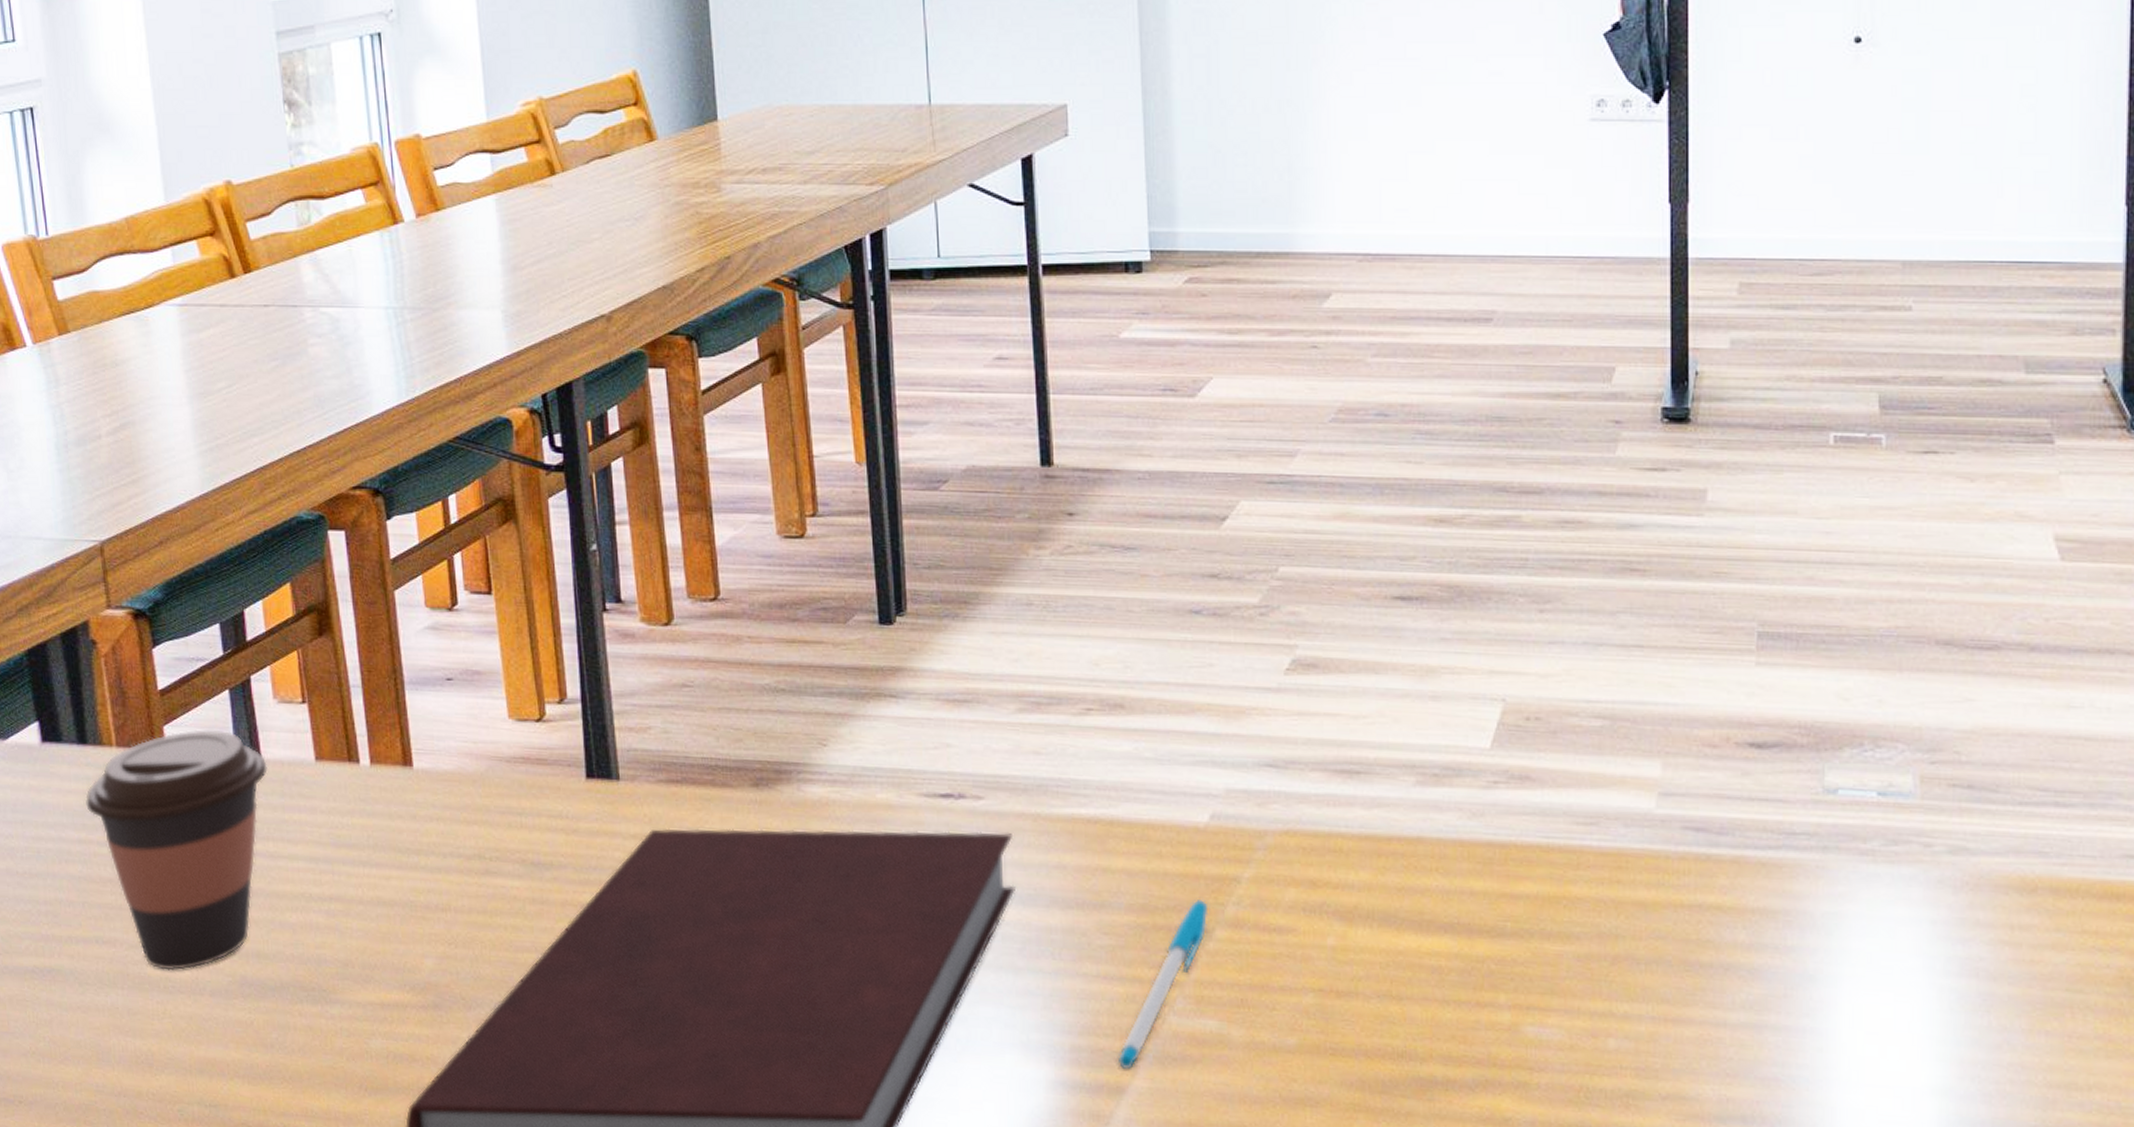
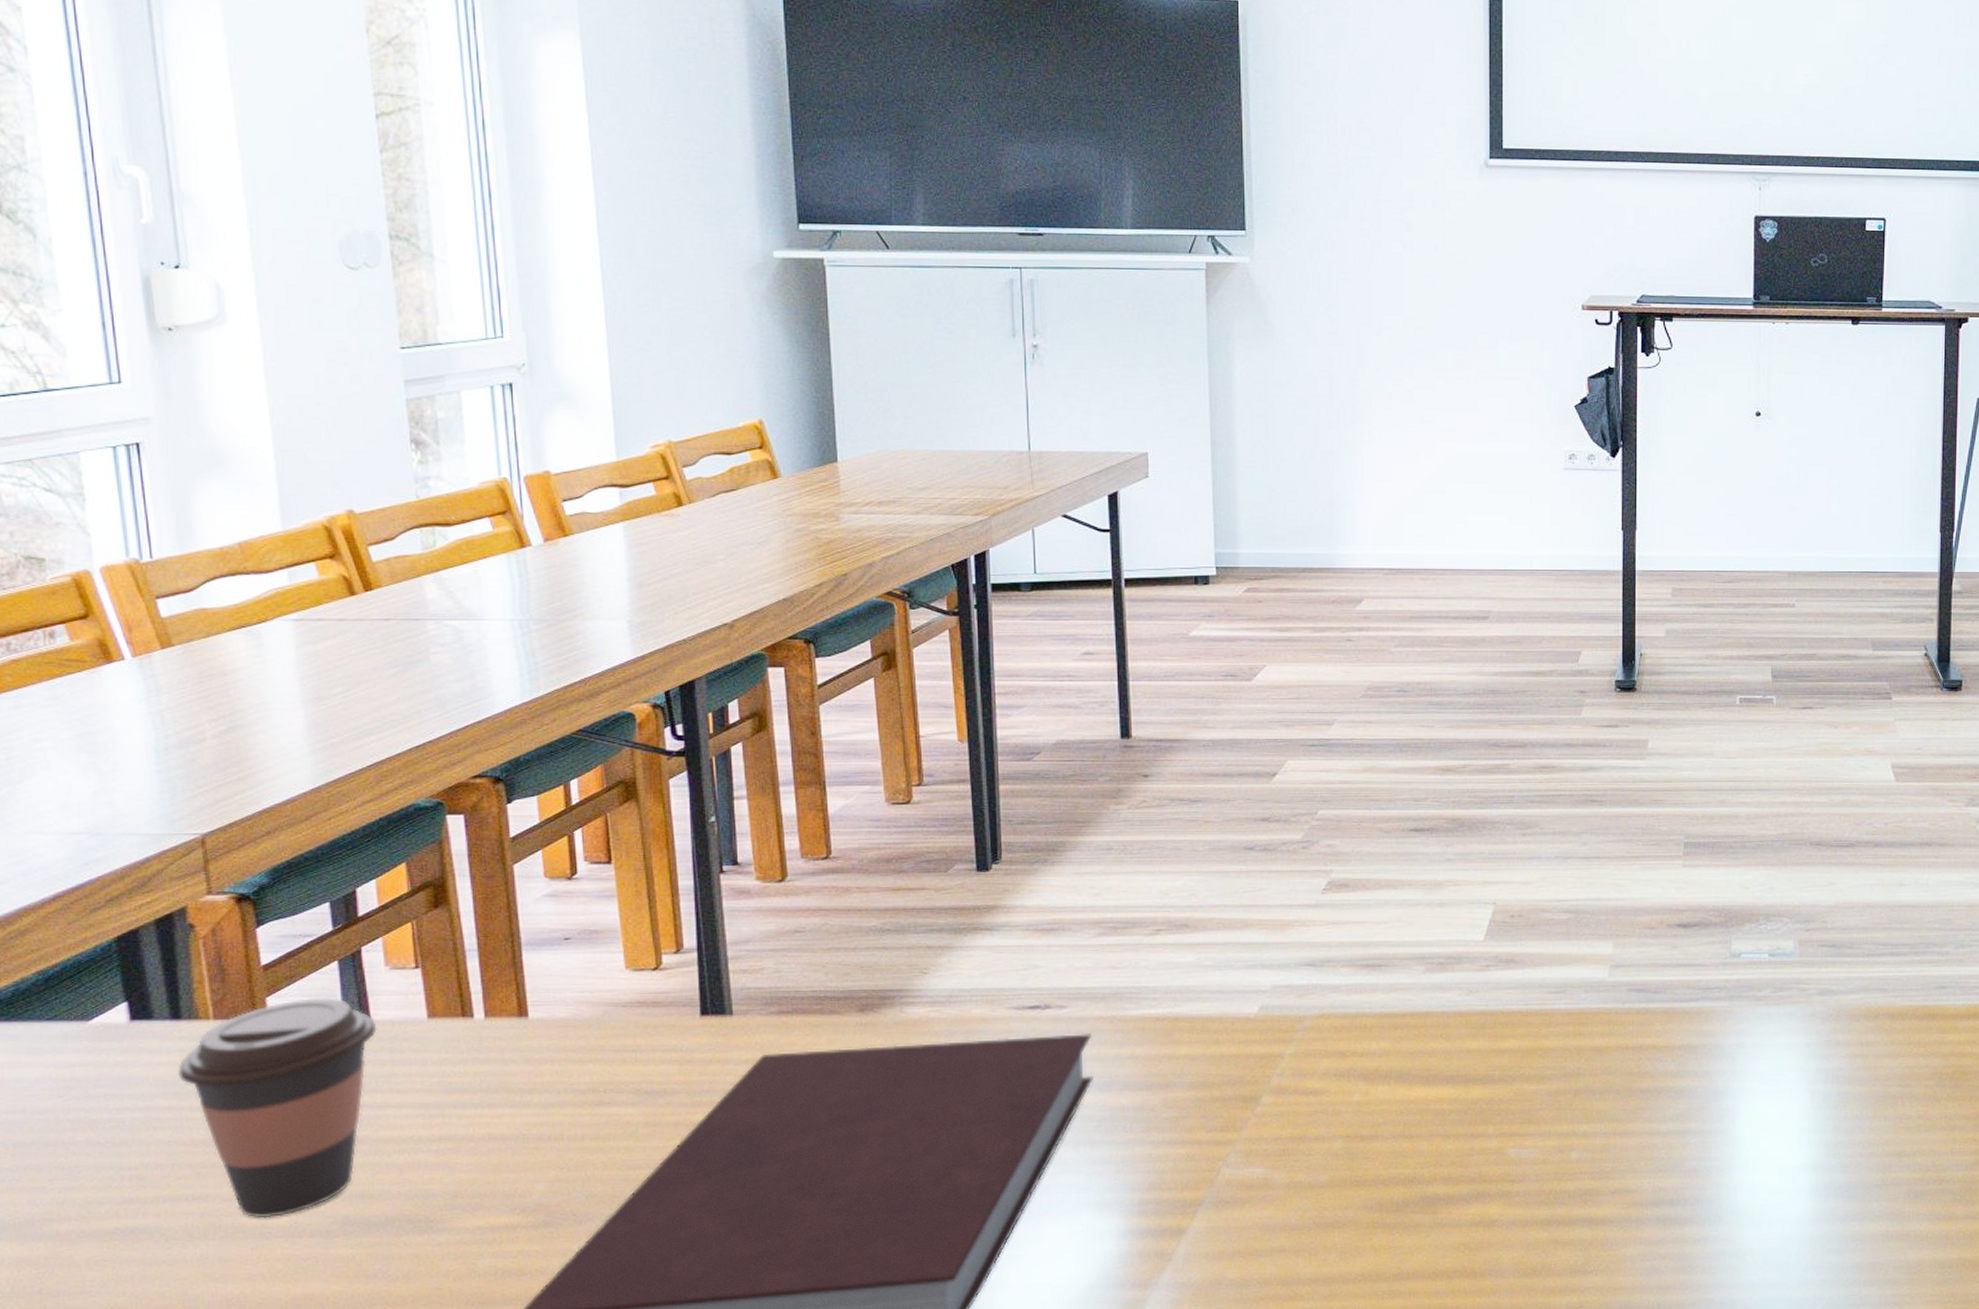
pen: present [1117,900,1209,1069] -> none [1178,1074,1257,1214]

